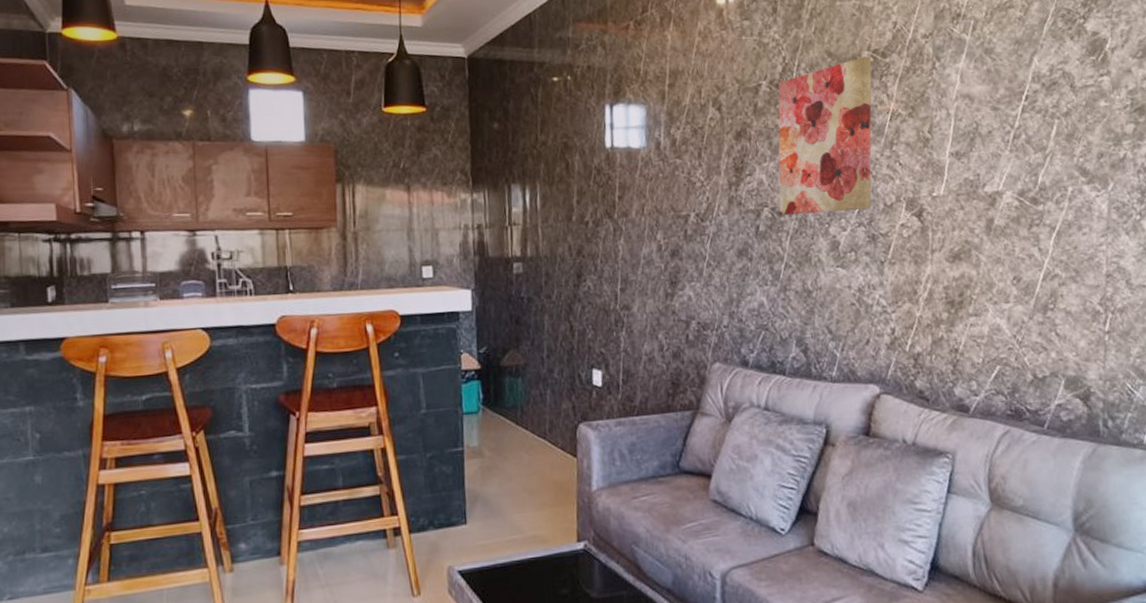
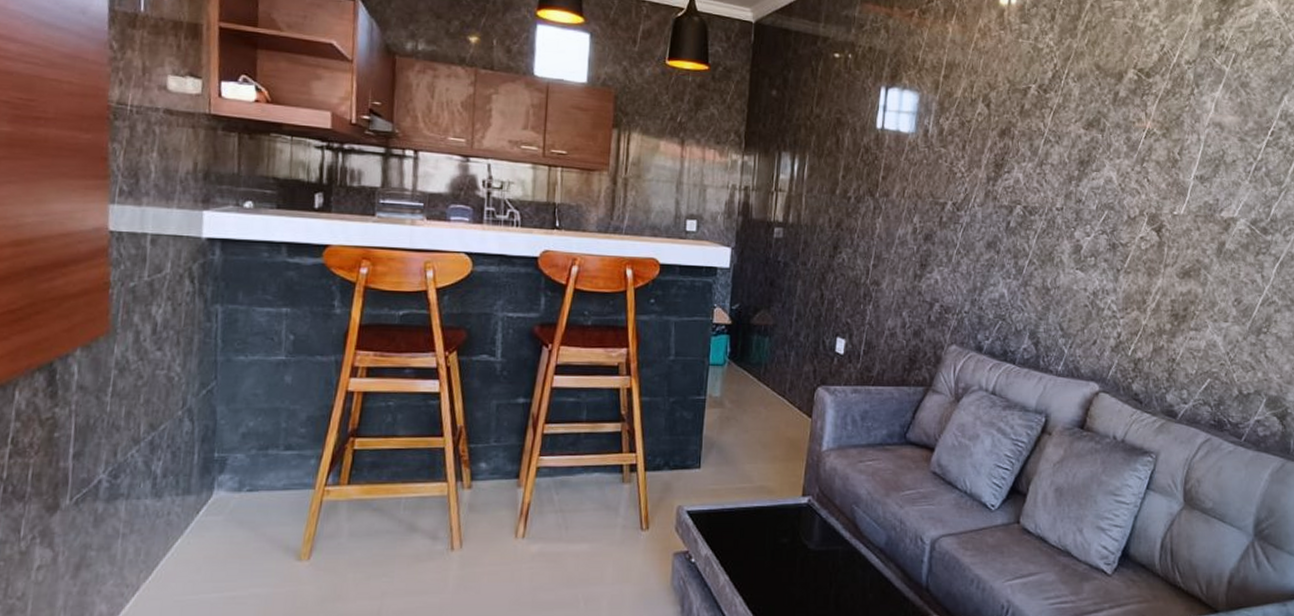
wall art: present [778,56,872,215] -> none [1031,73,1136,219]

